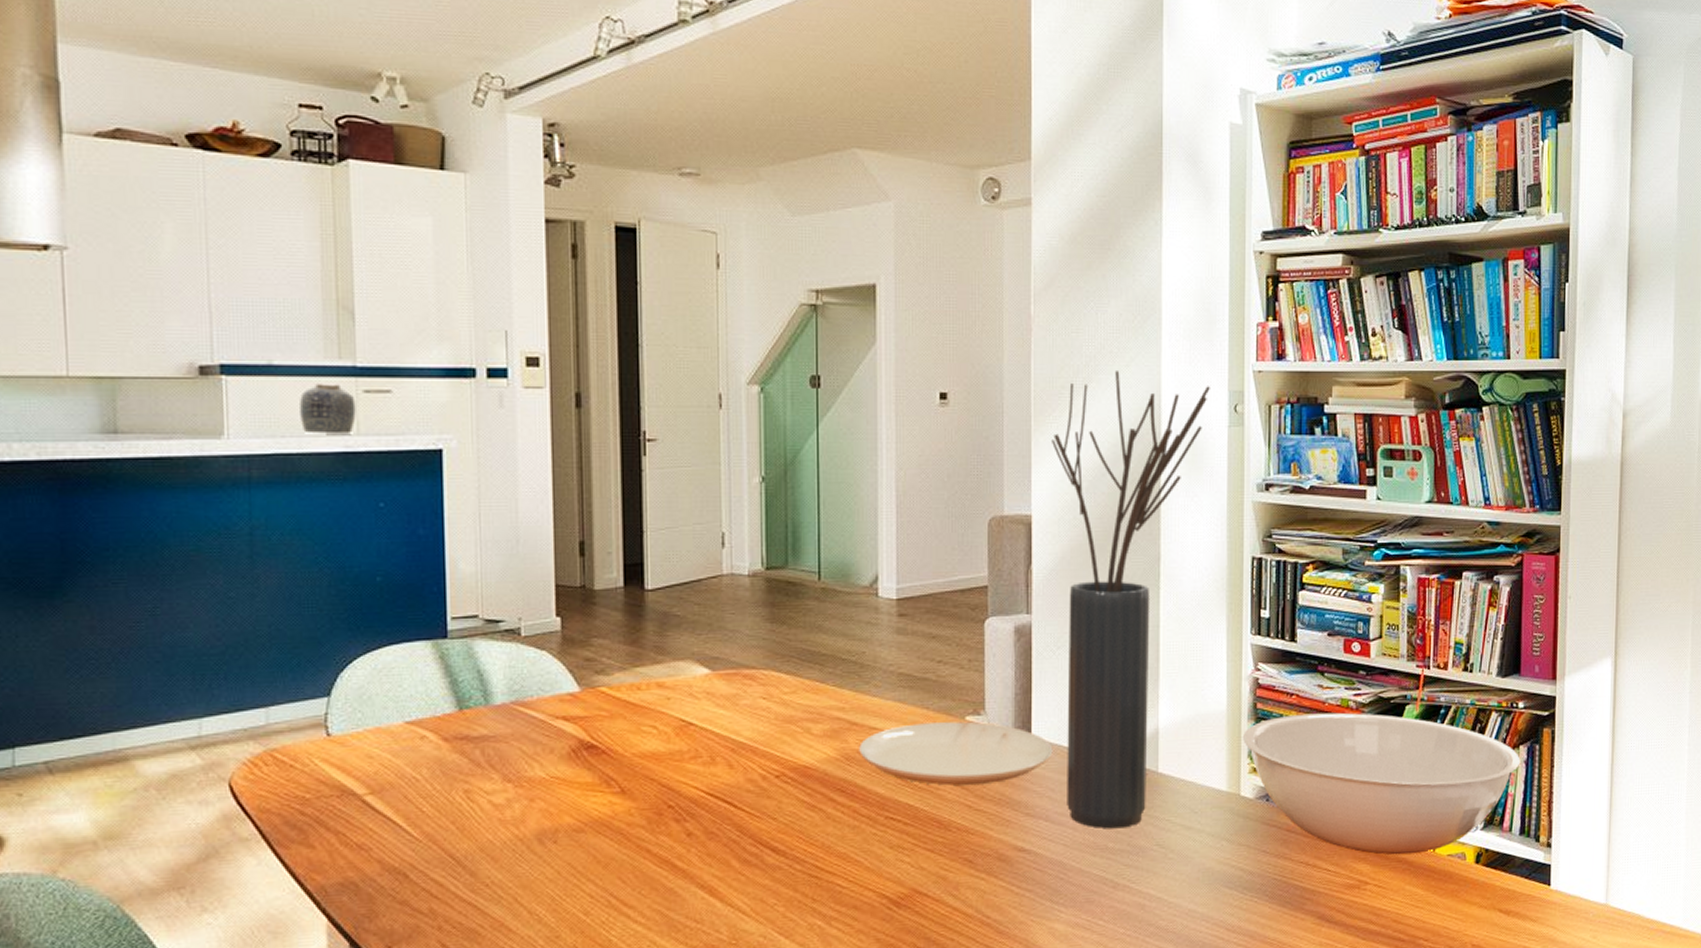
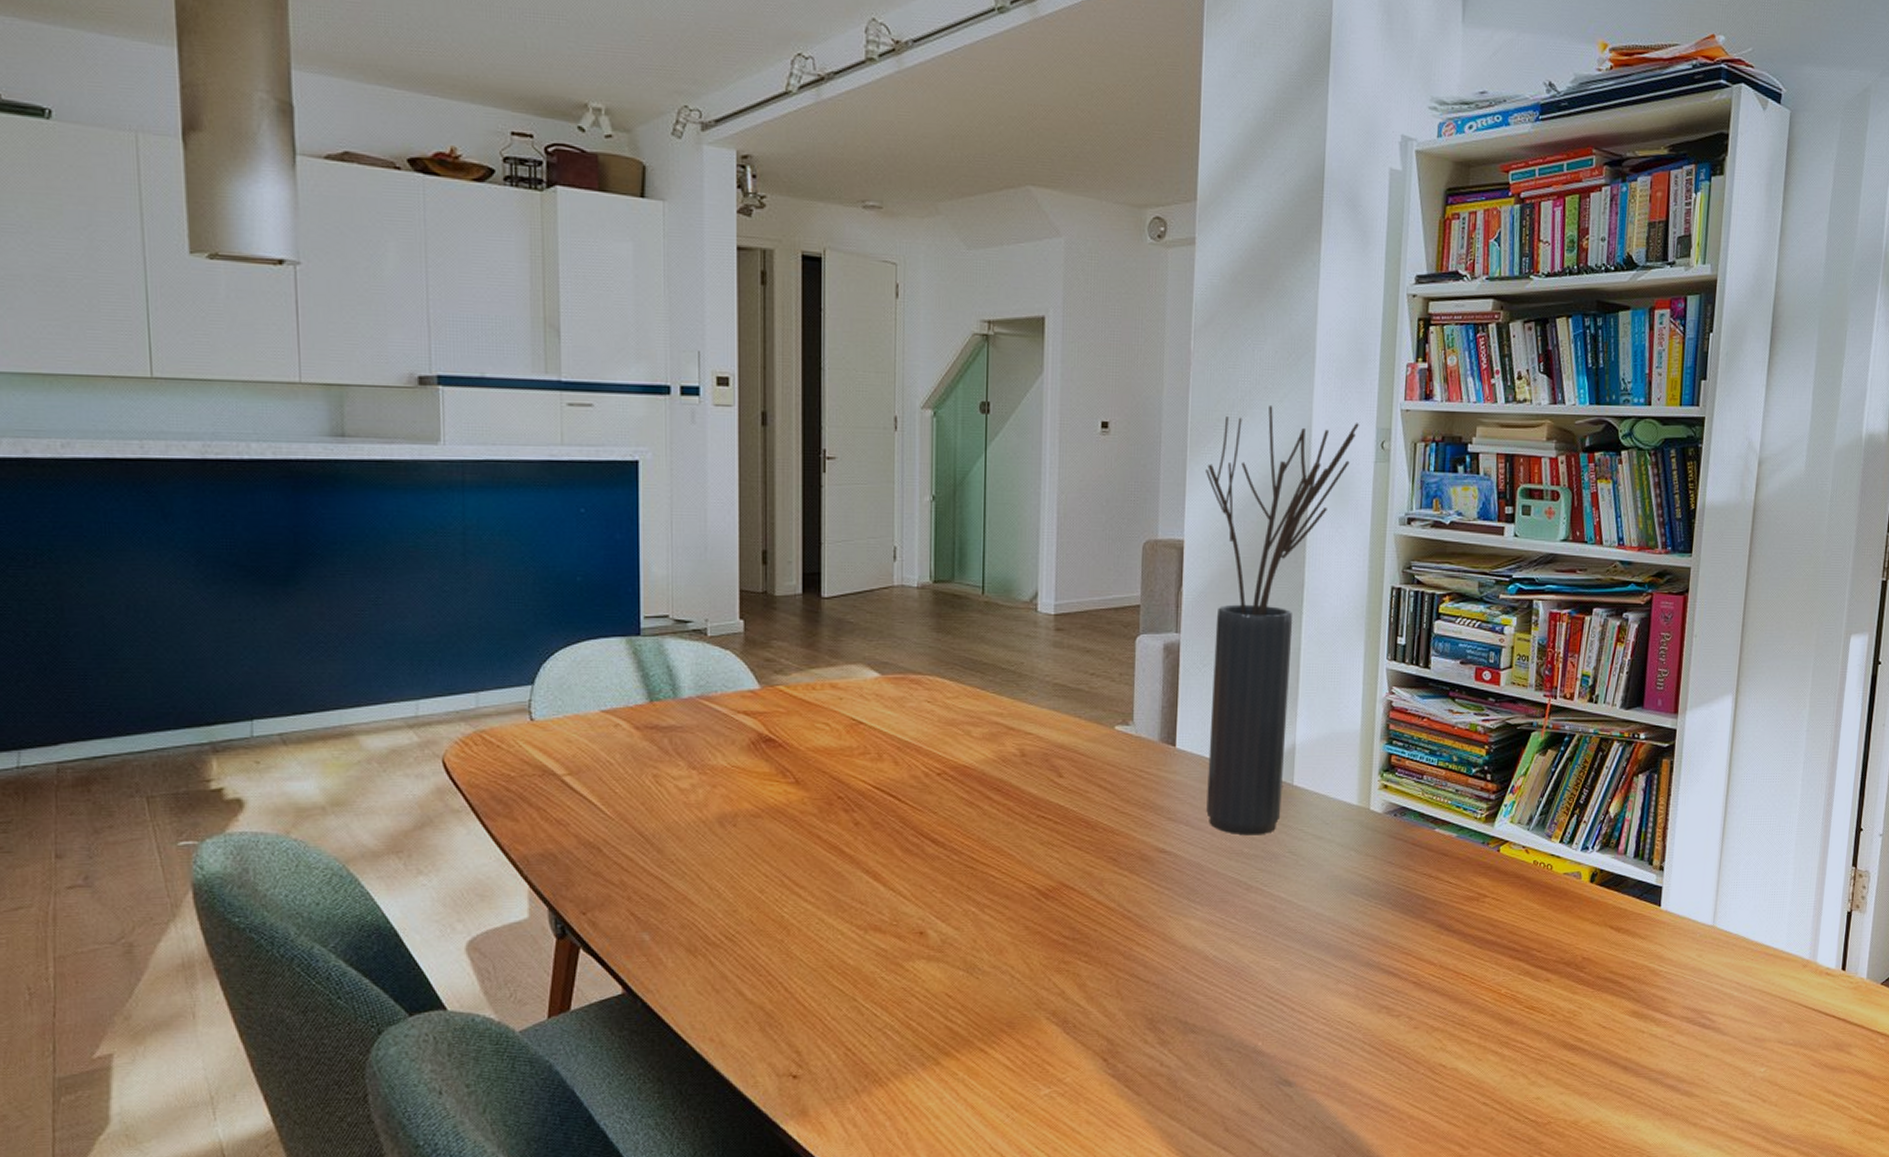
decorative jar: present [298,384,356,434] -> none [508,396,561,444]
plate: present [859,721,1053,786] -> none [1015,731,1196,789]
bowl: present [1243,712,1521,855] -> none [1375,736,1639,871]

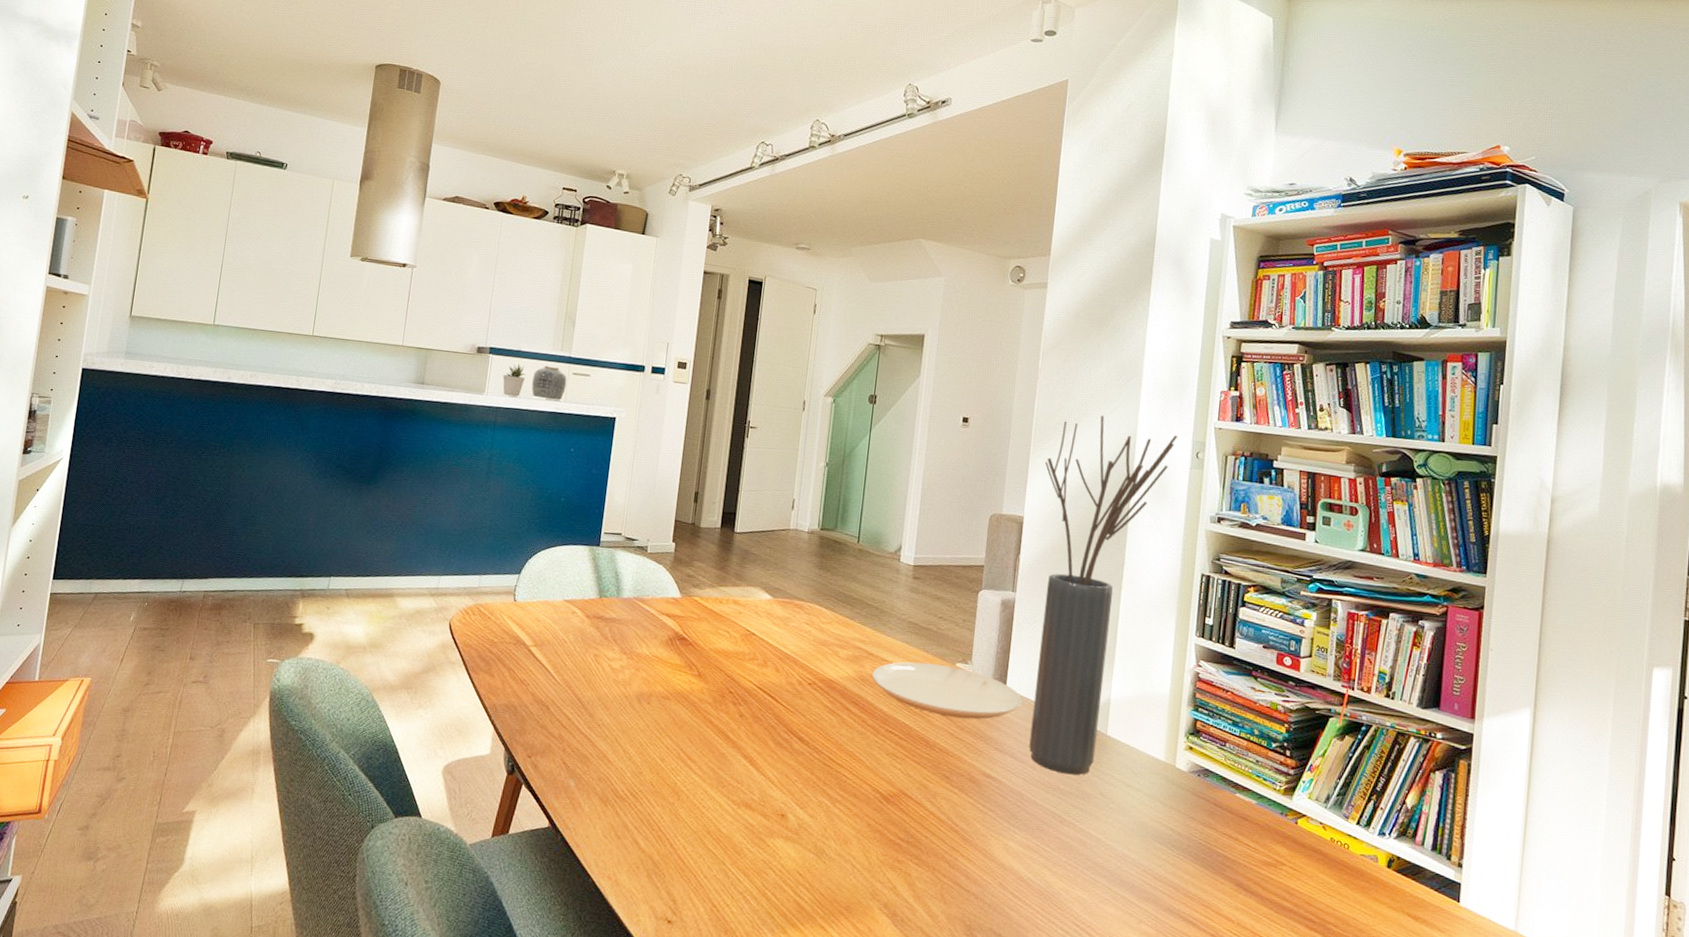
potted plant: none [464,396,497,443] -> present [502,364,525,397]
decorative jar: none [508,396,561,444] -> present [531,365,567,401]
plate: none [1015,731,1196,789] -> present [872,662,1023,719]

